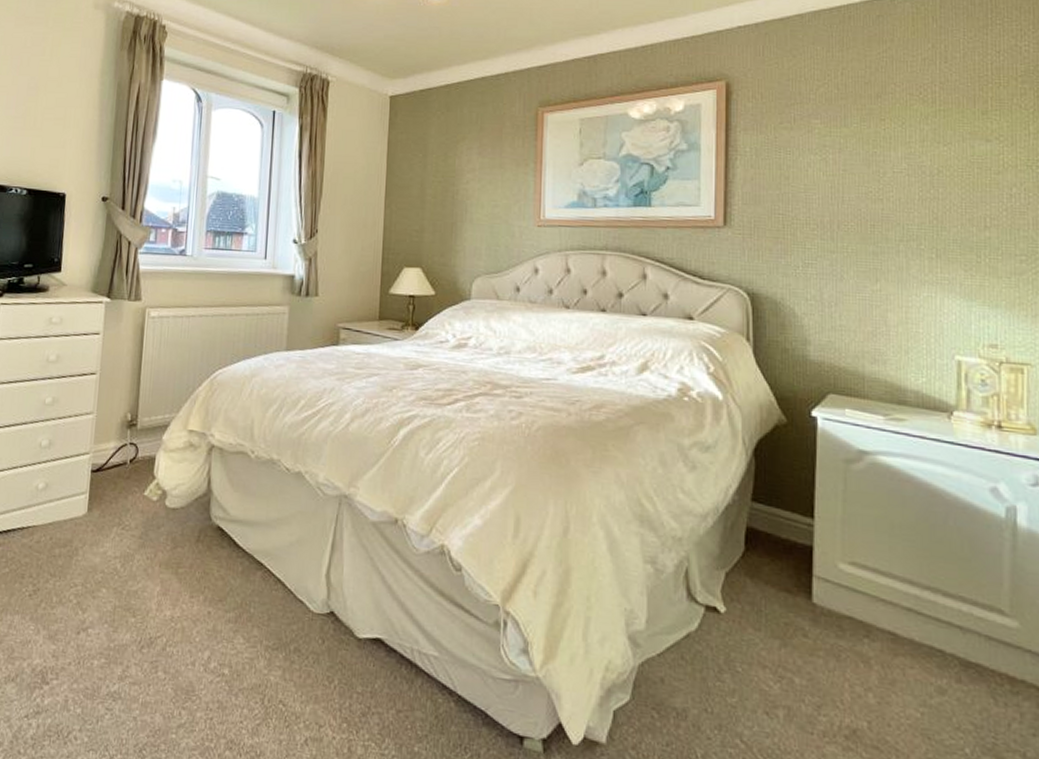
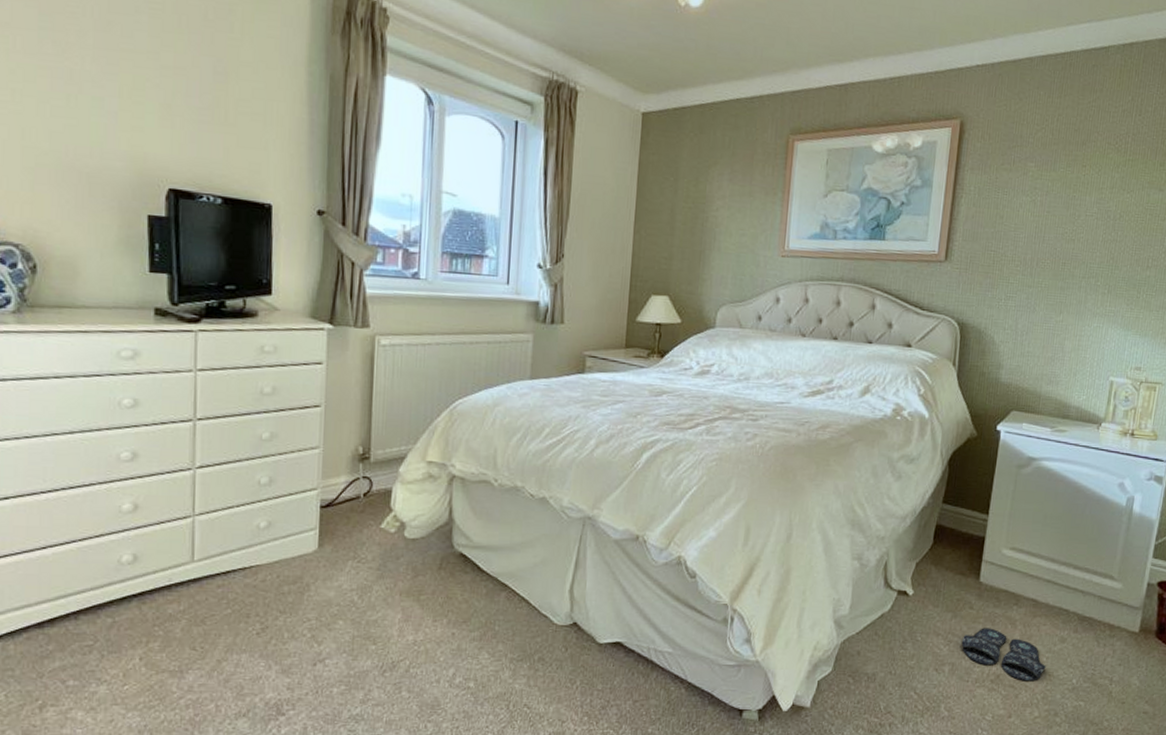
slippers: none [797,663,922,745] -> present [961,628,1046,682]

